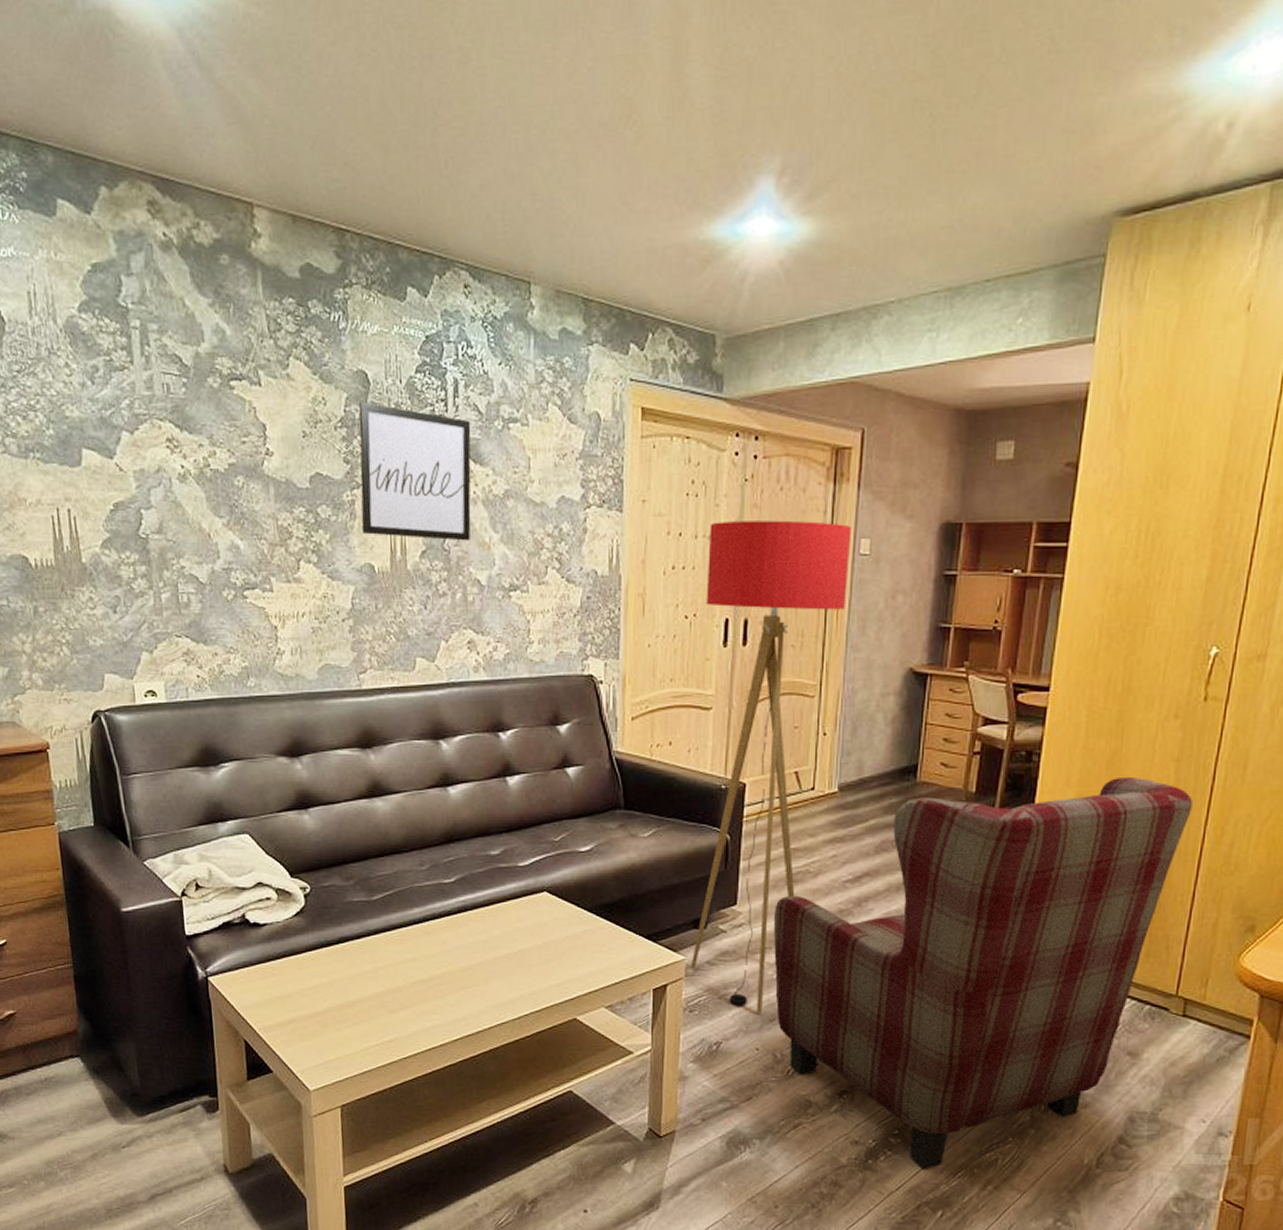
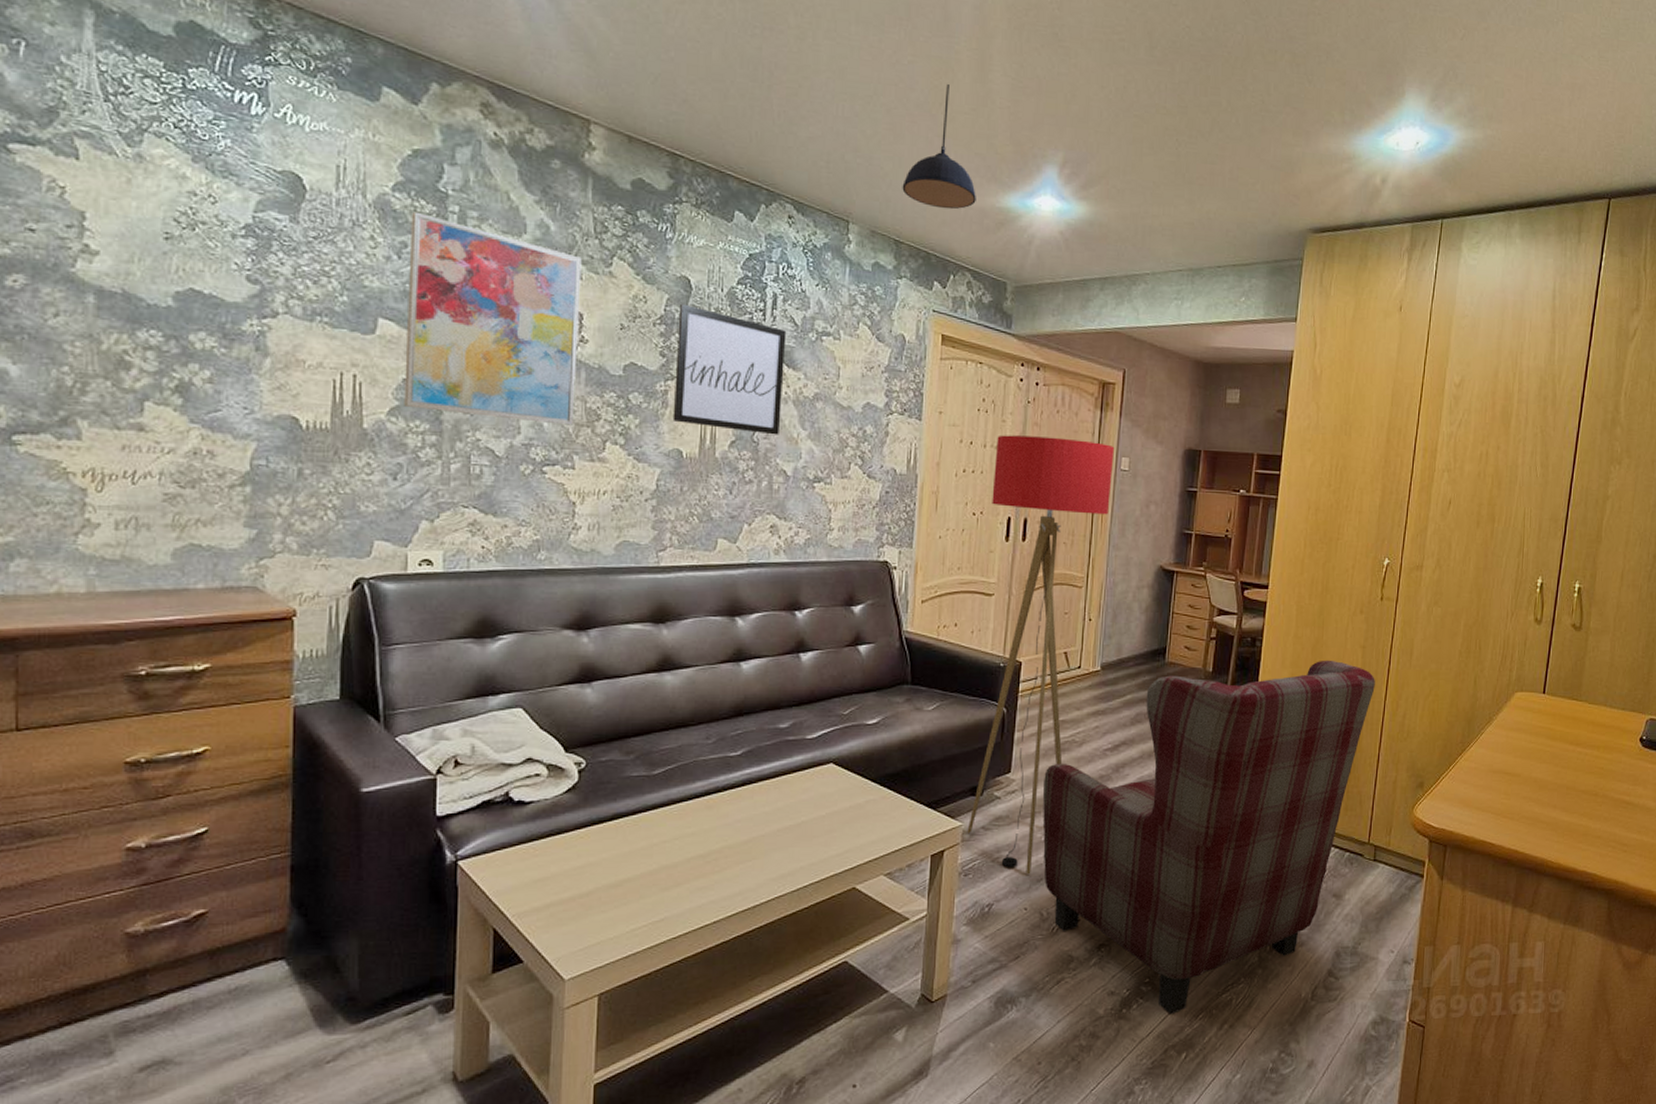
wall art: none [98,331,267,546] -> present [404,211,582,425]
pendant light: none [588,90,675,252] -> present [902,84,976,210]

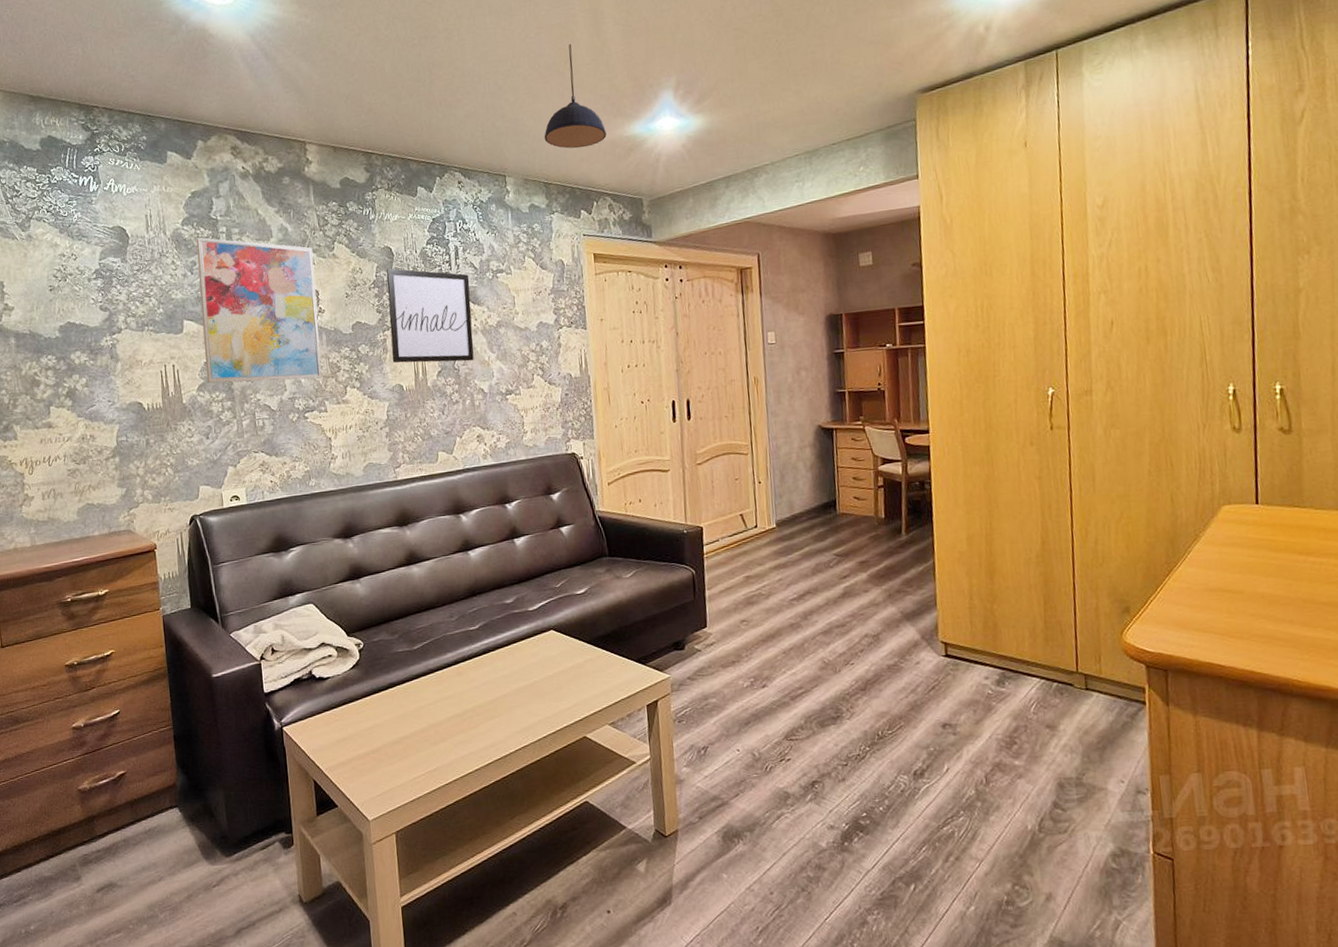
floor lamp: present [967,435,1115,875] -> none [652,322,763,719]
armchair: present [1042,660,1375,1014] -> none [738,494,1059,847]

